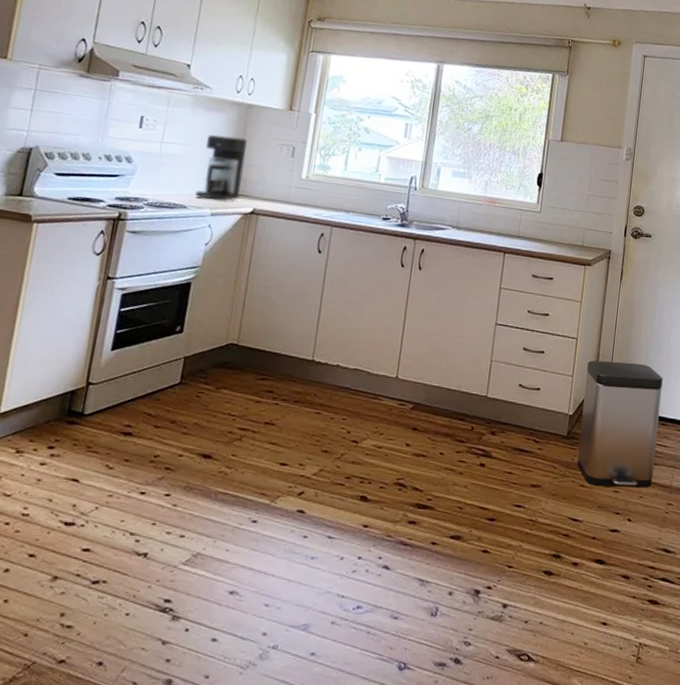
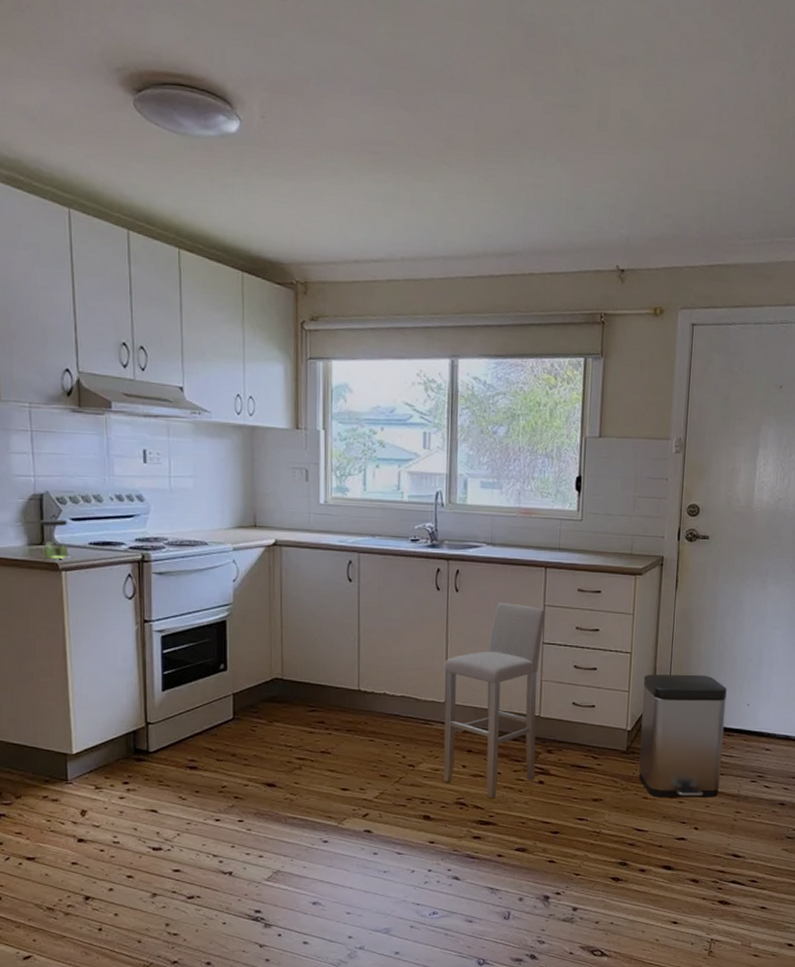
jar: none [17,171,51,211] -> present [39,519,69,559]
coffee maker: present [195,134,247,201] -> none [214,463,259,535]
bar stool: none [385,283,502,480] -> present [443,603,546,799]

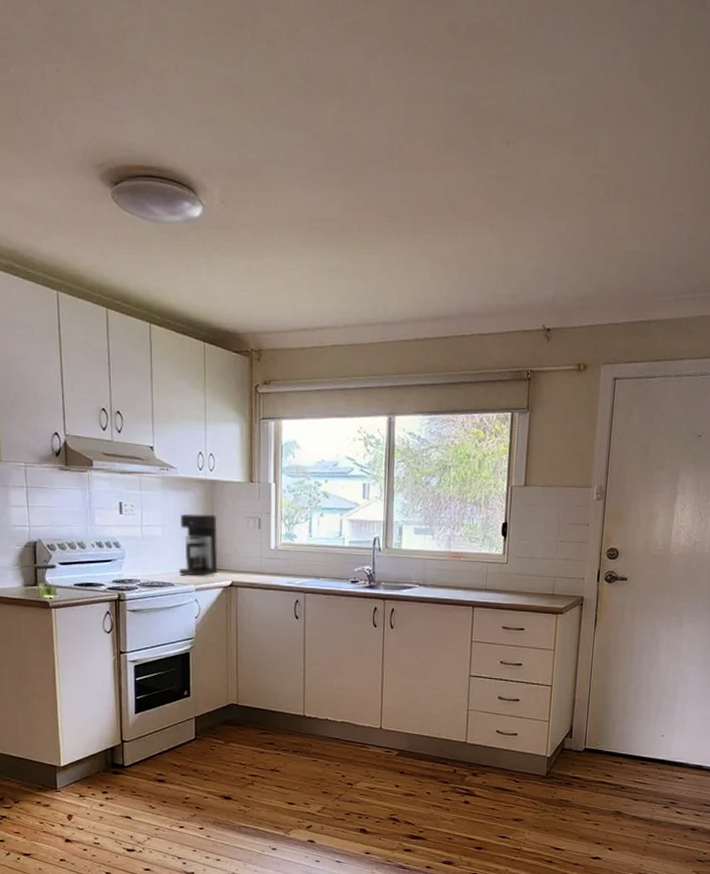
coffee maker: none [214,463,259,535] -> present [179,513,218,577]
bar stool: present [443,603,546,799] -> none [378,638,473,816]
pedal bin: present [638,674,727,798] -> none [557,706,642,821]

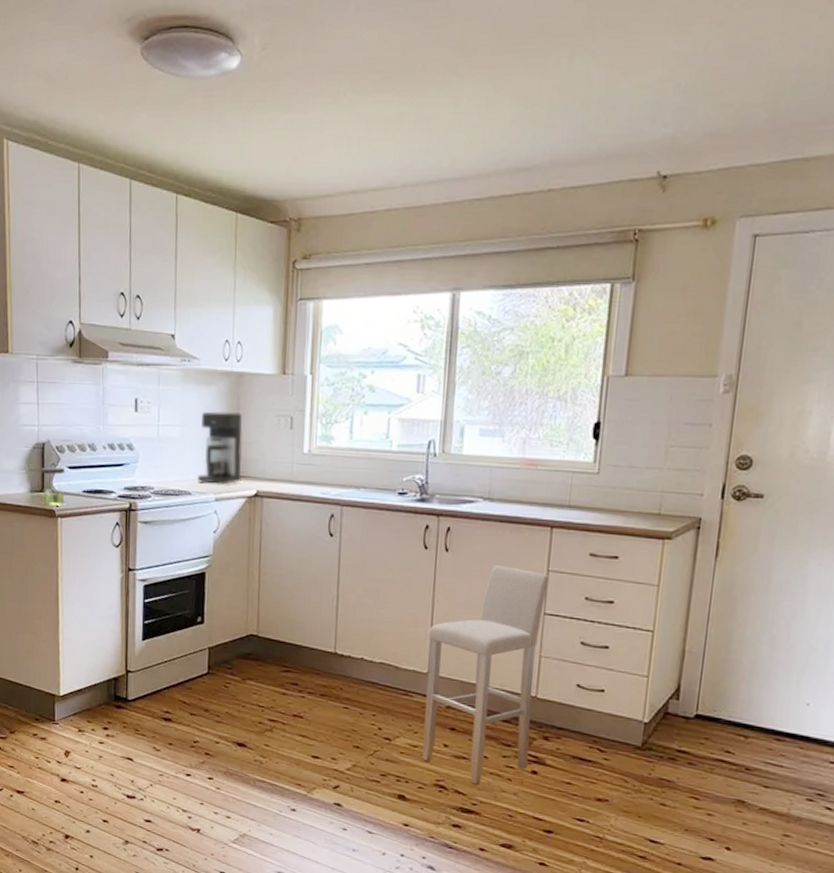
bar stool: none [378,638,473,816] -> present [422,565,550,785]

